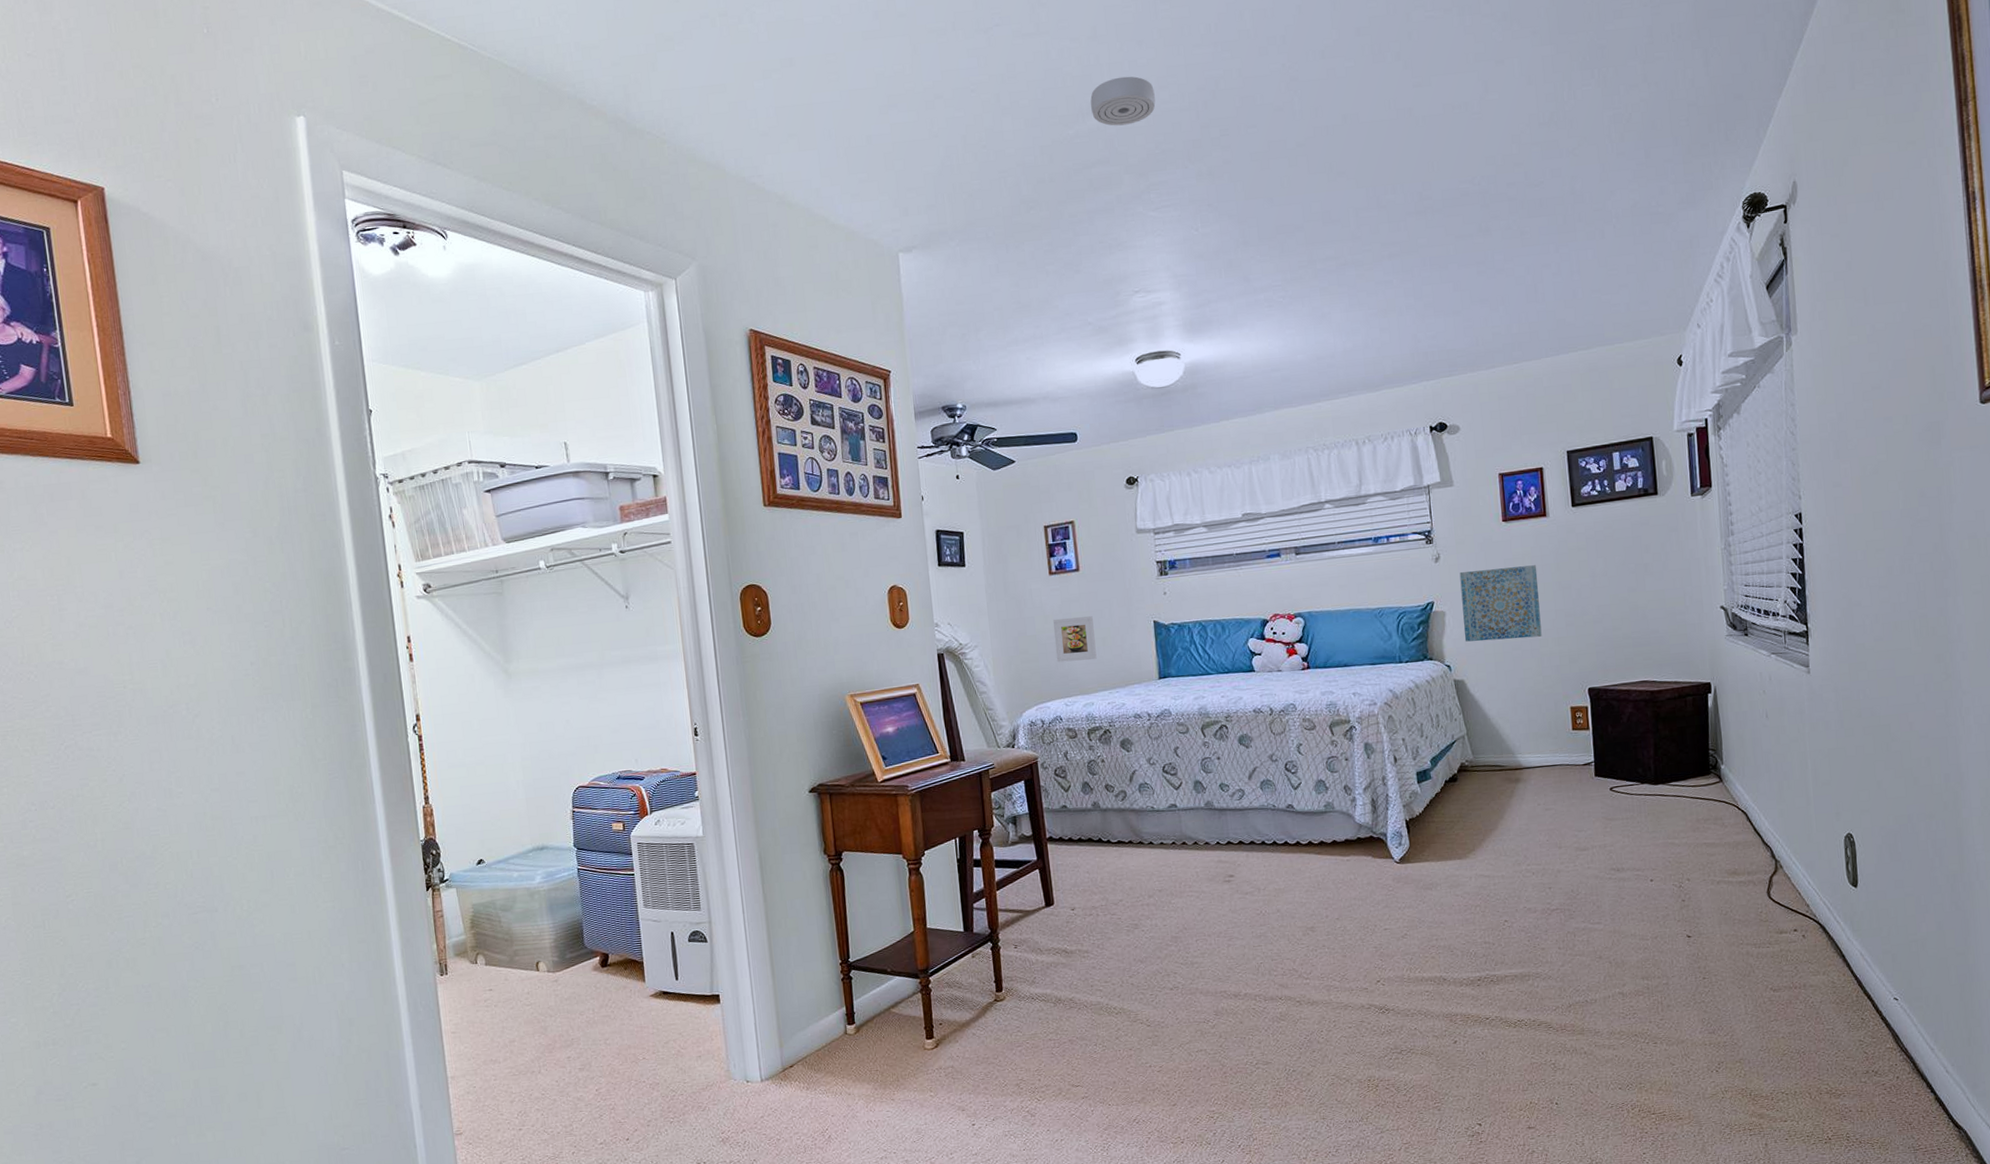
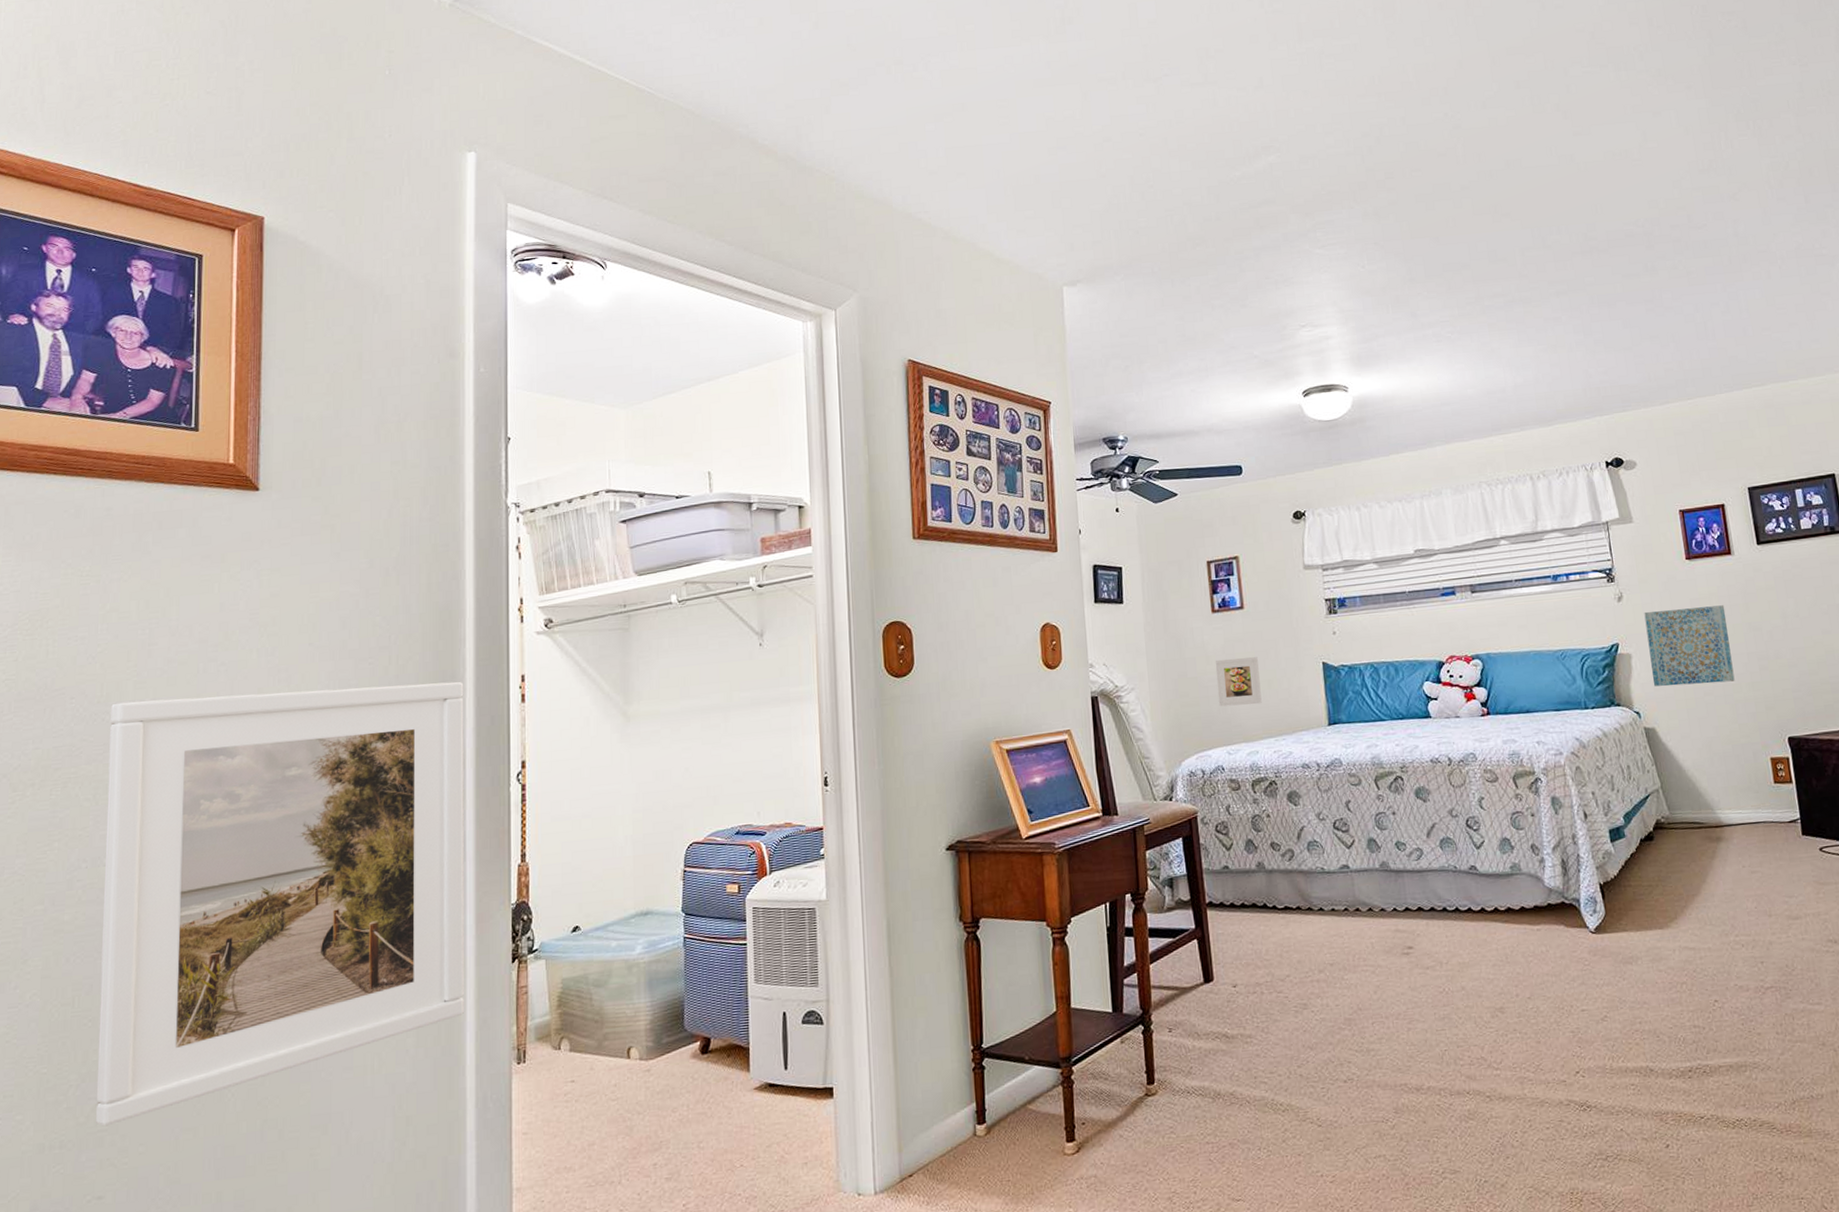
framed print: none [34,642,389,1027] -> present [96,681,464,1127]
smoke detector: present [1090,76,1156,126] -> none [1257,123,1321,169]

